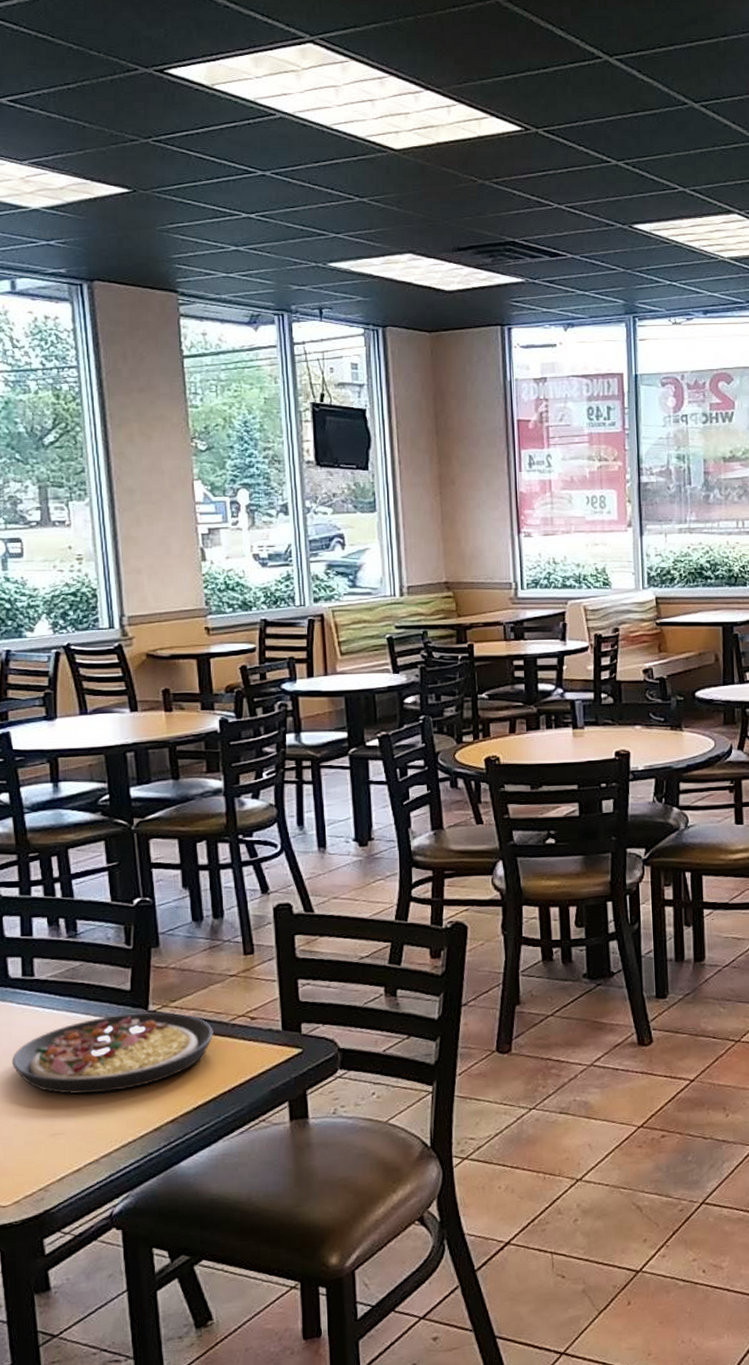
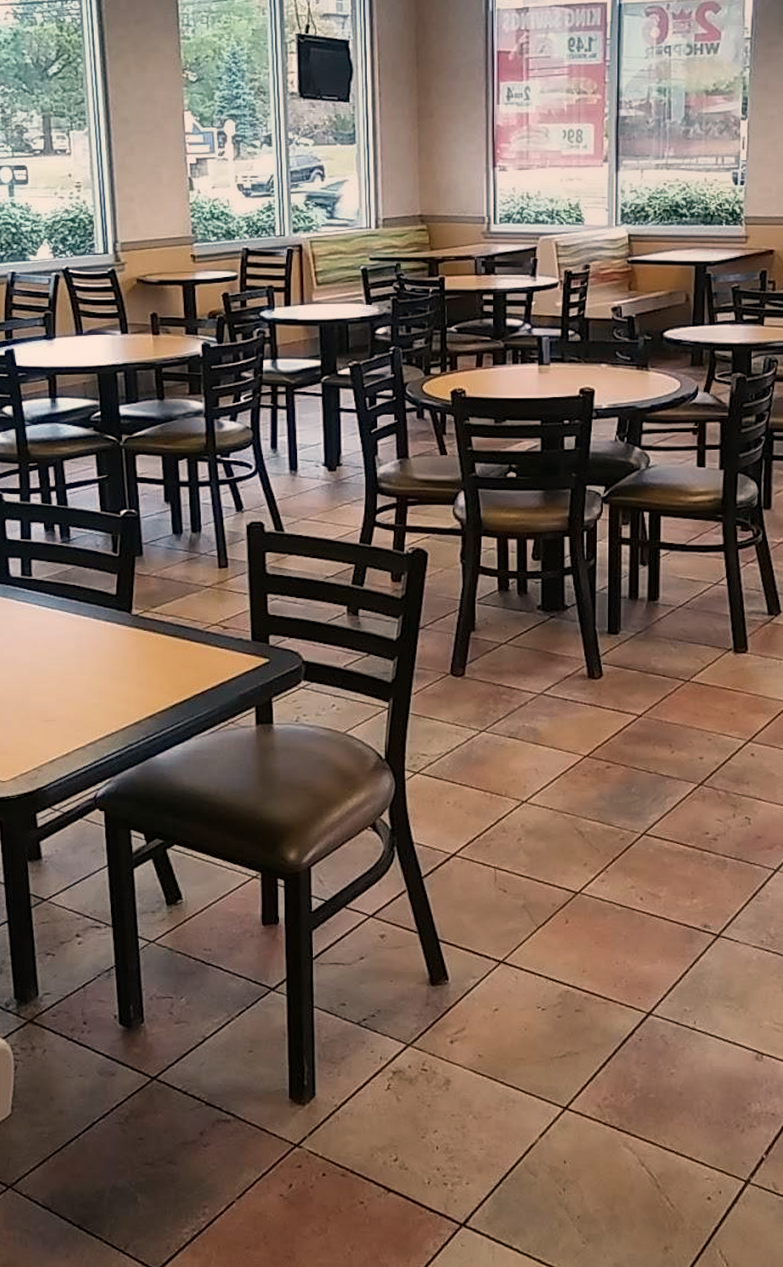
plate: present [11,1012,214,1095] -> none [11,616,189,687]

